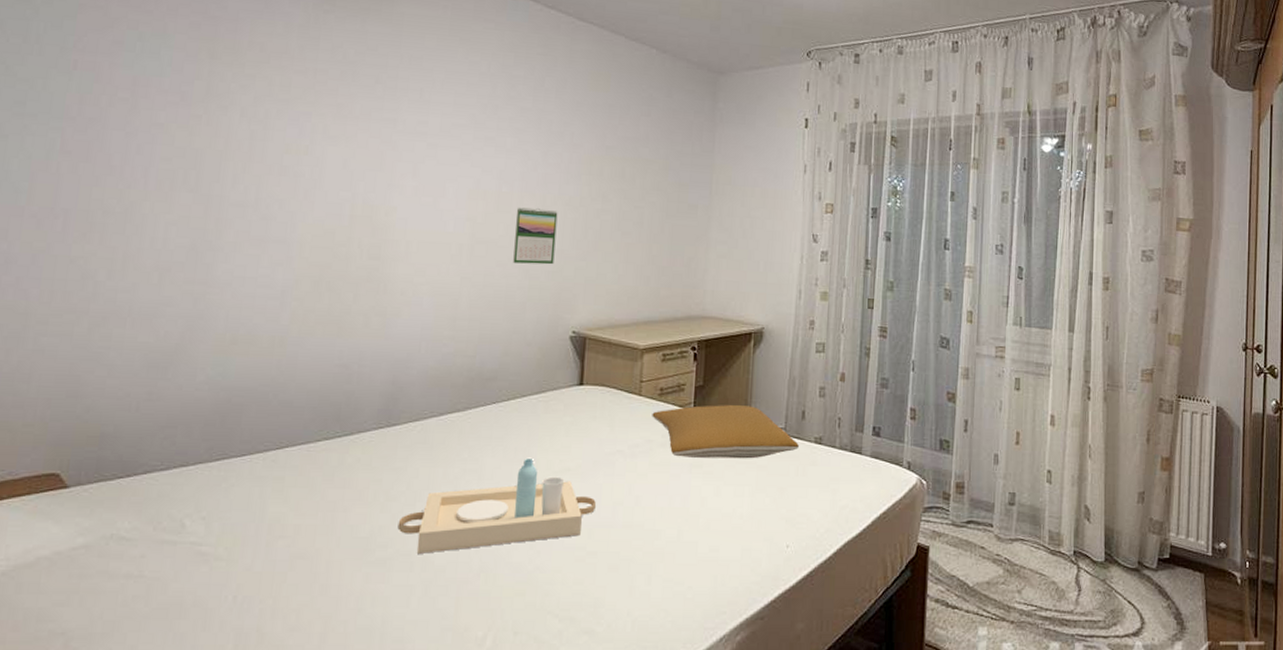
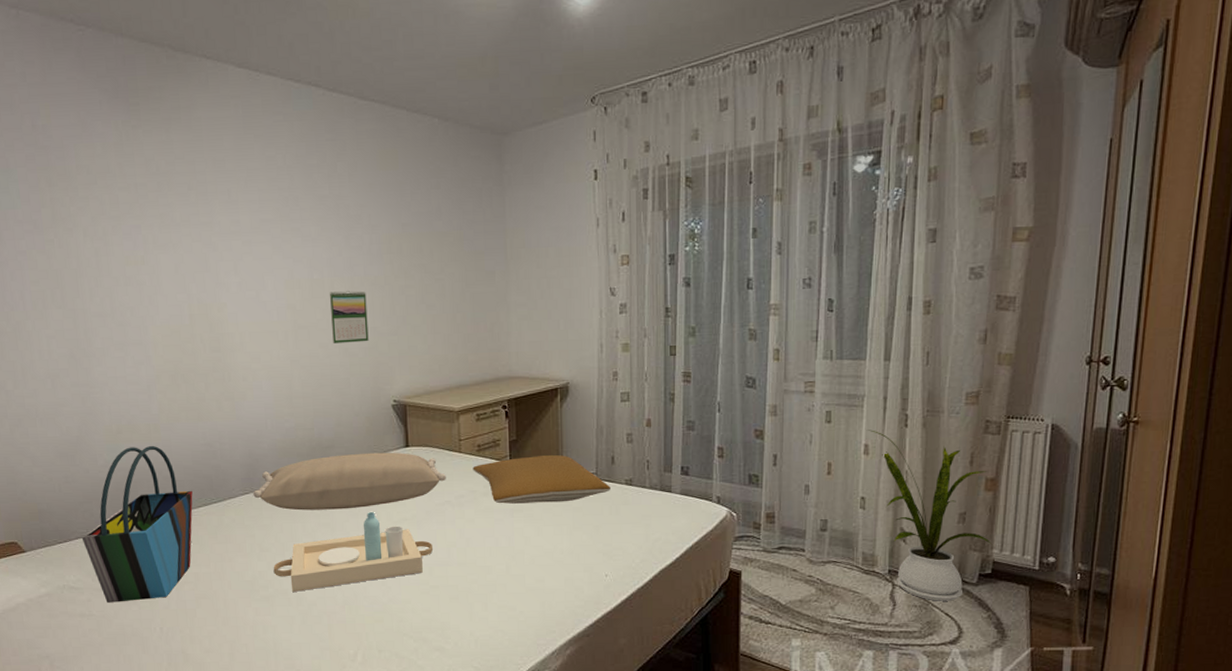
tote bag: none [151,361,313,560] -> present [81,445,193,603]
pillow: none [389,388,621,454] -> present [253,452,446,511]
house plant: none [1053,400,1169,587] -> present [867,430,992,601]

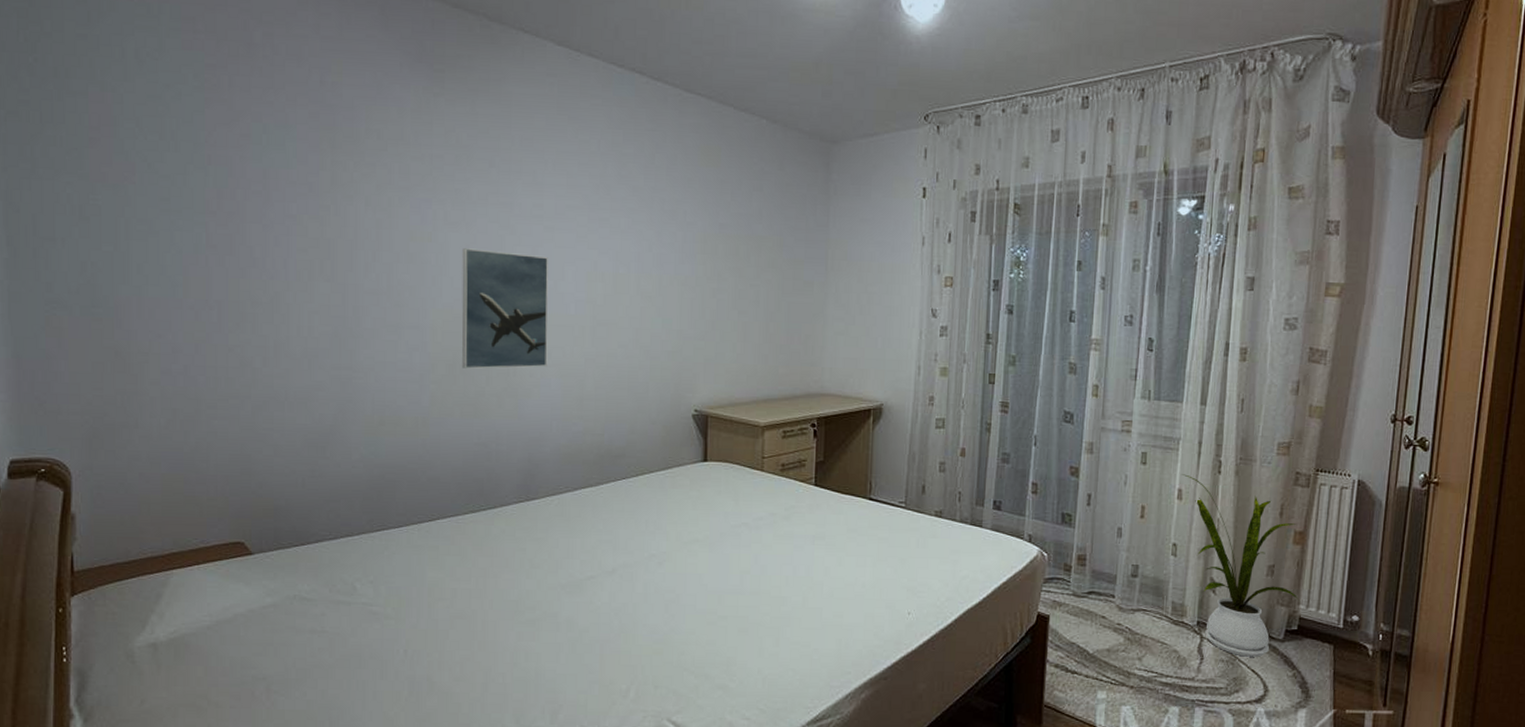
tote bag: present [81,445,193,603] -> none [322,441,459,618]
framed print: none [172,267,258,377] -> present [461,248,548,369]
pillow: present [253,452,446,511] -> none [528,464,745,526]
serving tray: present [273,512,433,592] -> none [543,530,724,616]
calendar: present [329,291,369,343] -> none [633,288,675,345]
pillow: present [473,454,610,504] -> none [774,479,919,531]

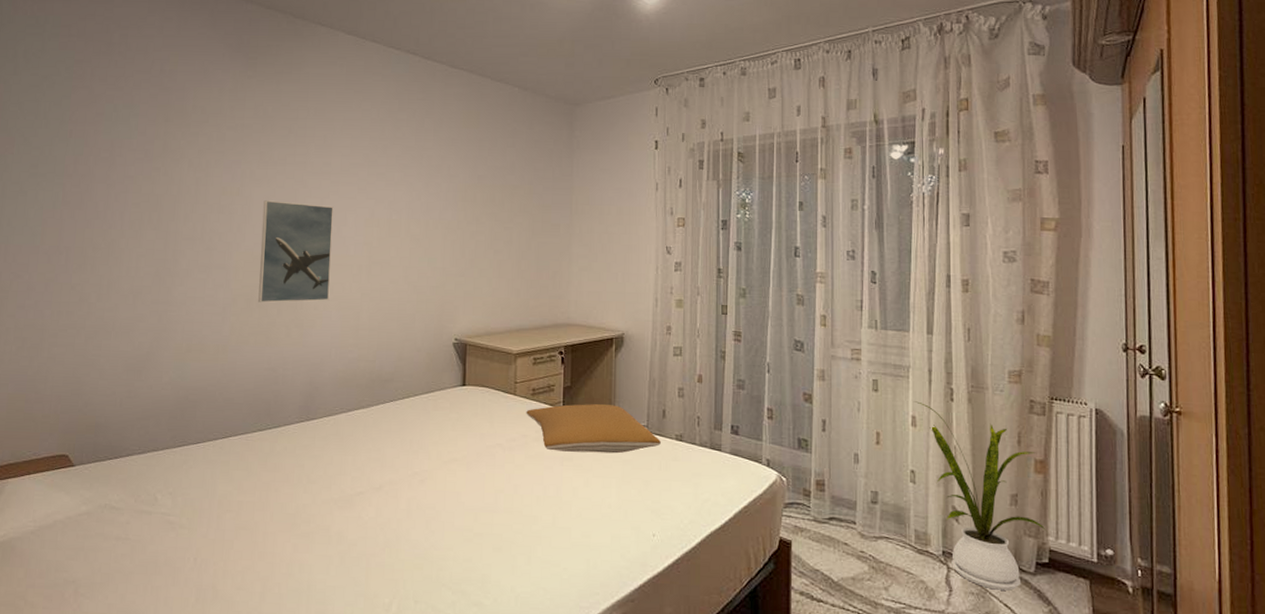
pillow: none [774,479,919,531] -> present [526,403,661,454]

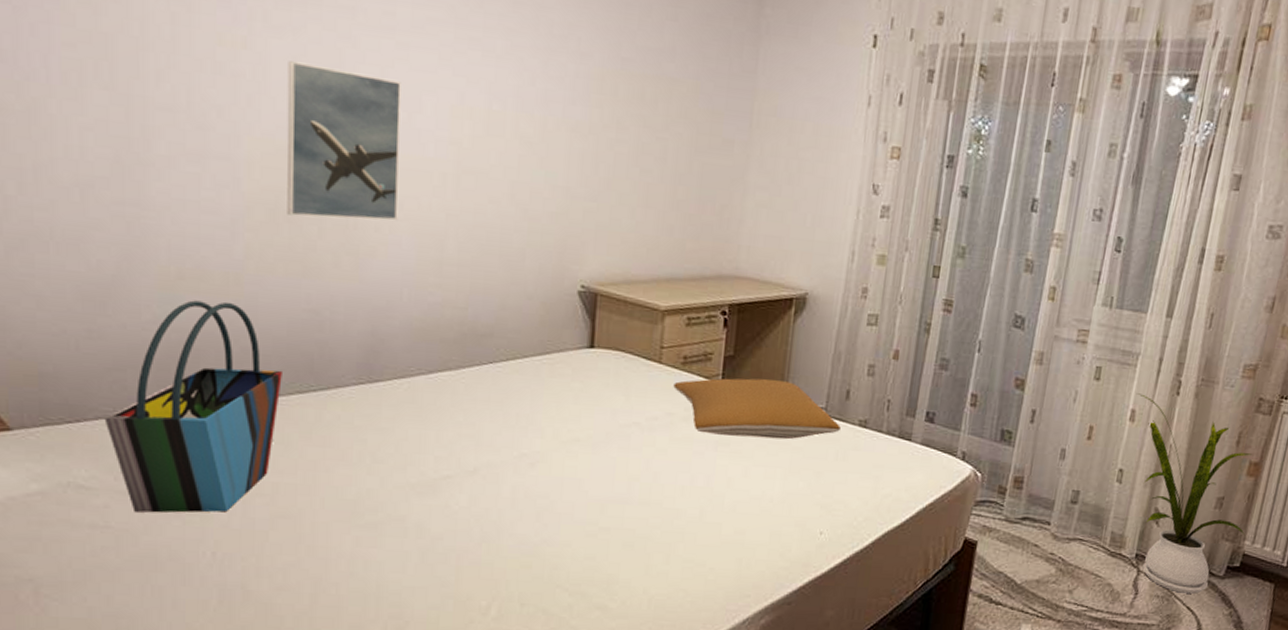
tote bag: none [132,366,249,527] -> present [104,300,282,513]

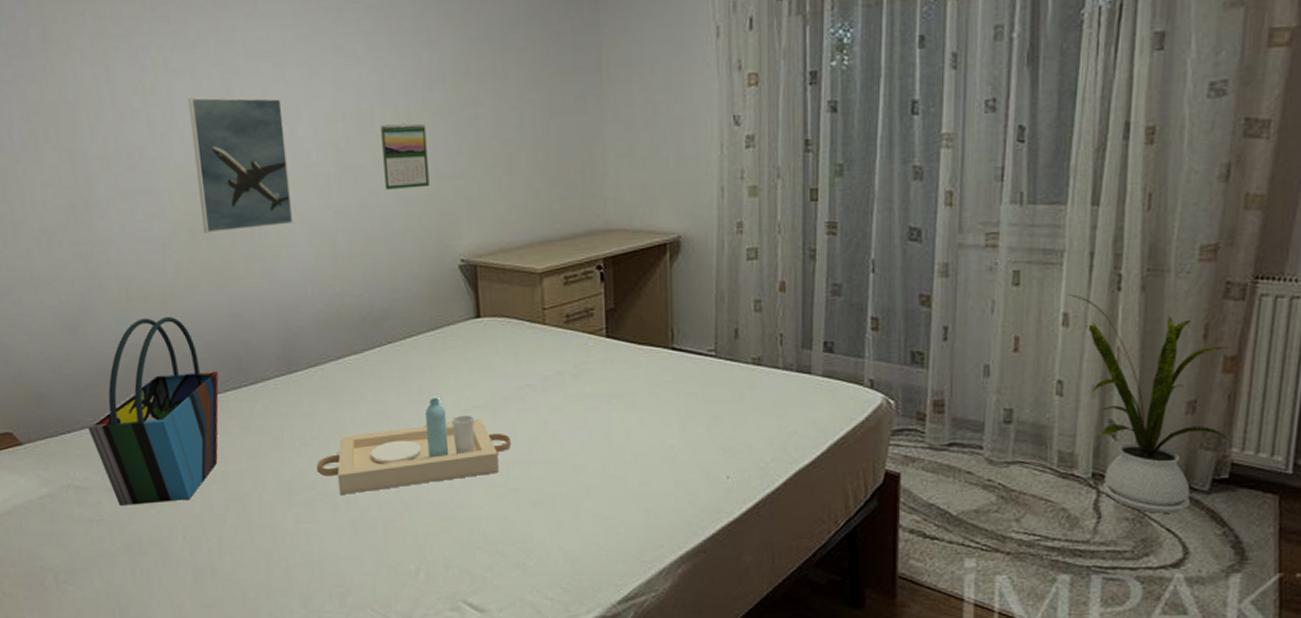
serving tray: none [387,426,609,520] -> present [316,398,511,494]
calendar: none [509,131,562,205] -> present [379,123,430,189]
pillow: present [673,378,840,440] -> none [560,326,733,388]

